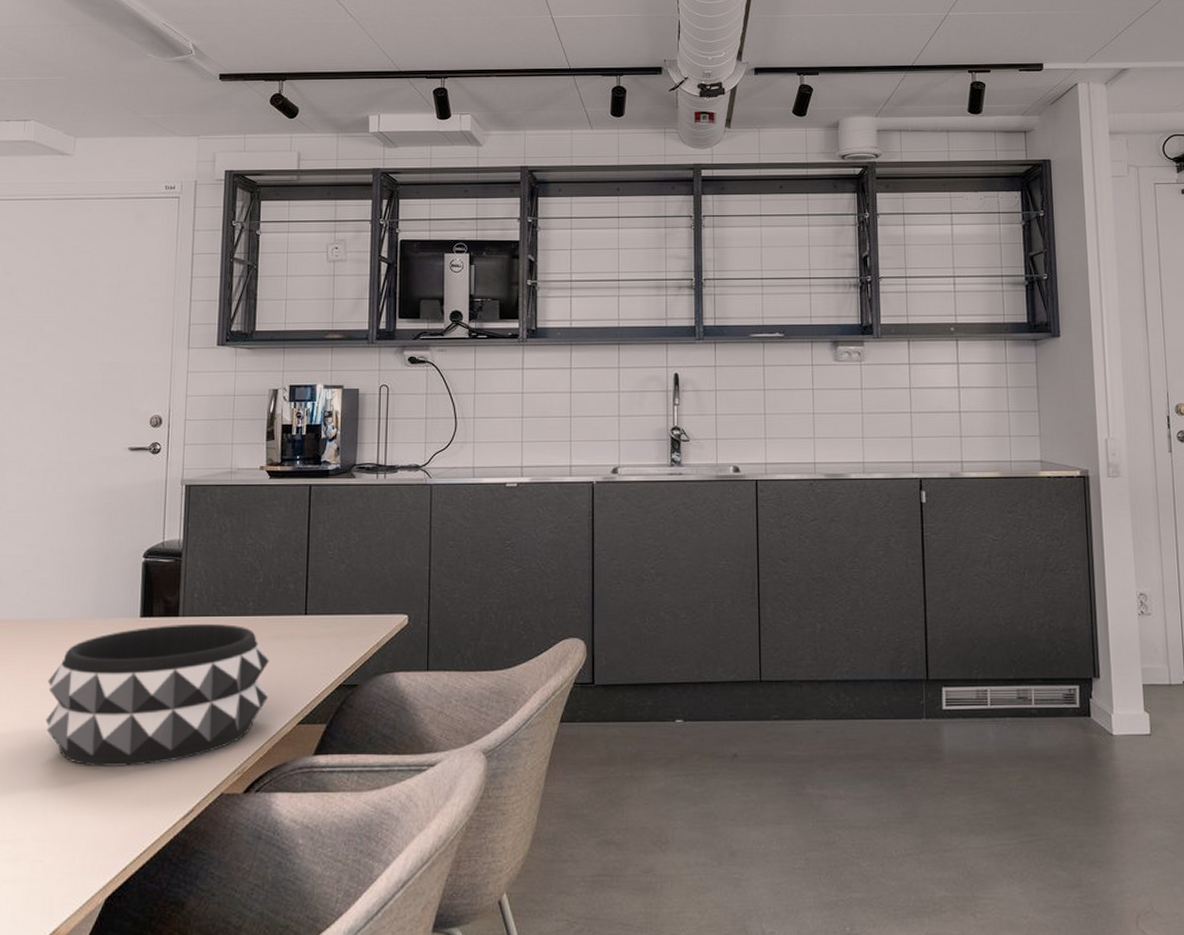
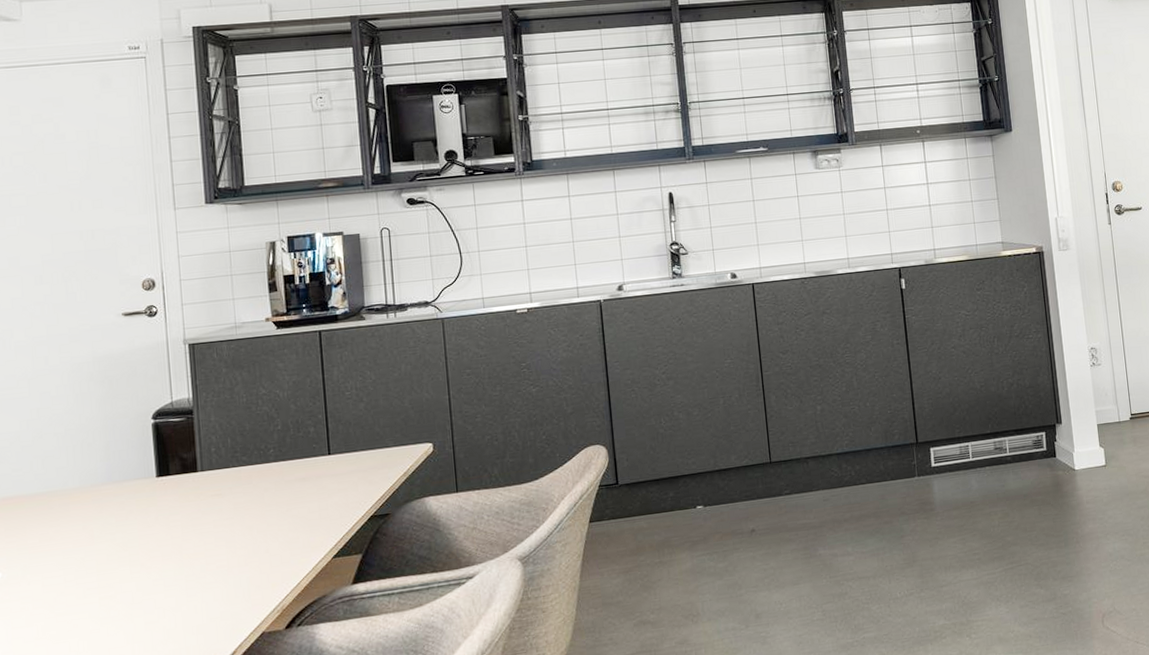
decorative bowl: present [45,623,269,766] -> none [64,473,300,626]

